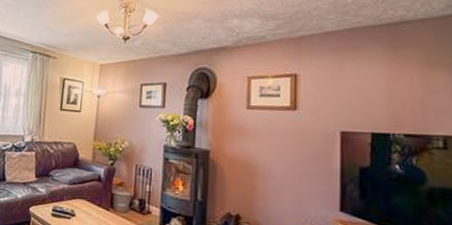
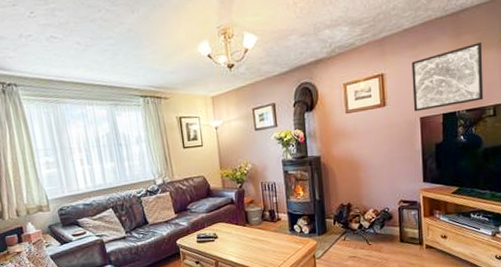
wall art: none [332,60,429,127] -> present [411,42,484,112]

